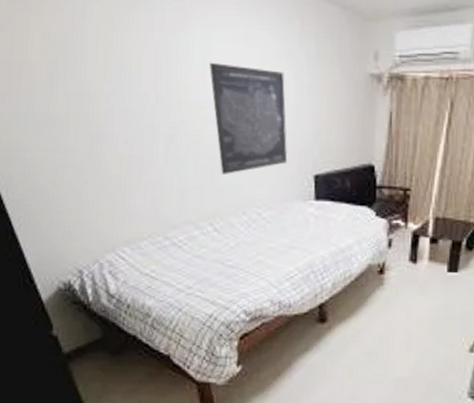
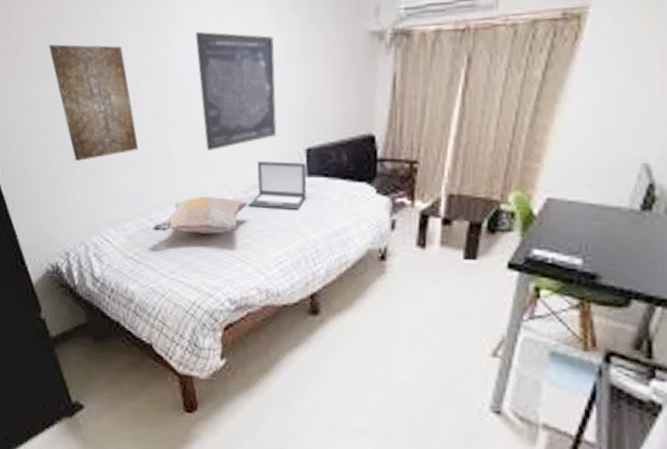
wall art: none [56,64,154,181] -> present [48,44,139,161]
decorative pillow: none [168,217,262,252] -> present [152,197,249,234]
laptop: none [262,185,315,230] -> present [248,161,307,210]

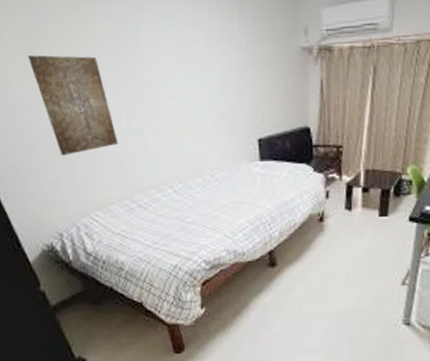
decorative pillow: present [152,197,249,234] -> none [135,180,215,211]
wall art: present [195,31,277,150] -> none [161,45,234,143]
laptop: present [248,161,307,210] -> none [215,149,261,188]

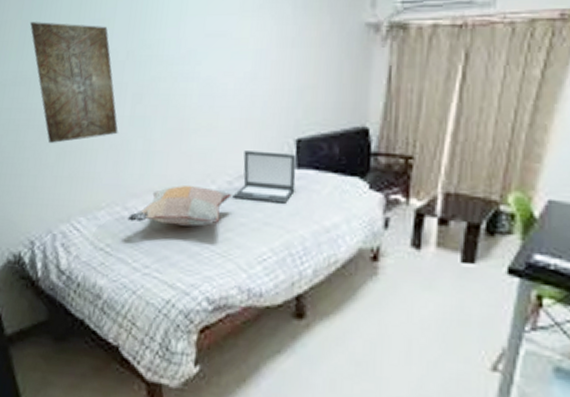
decorative pillow: none [135,180,215,211] -> present [127,186,233,226]
laptop: none [215,149,261,188] -> present [233,151,296,203]

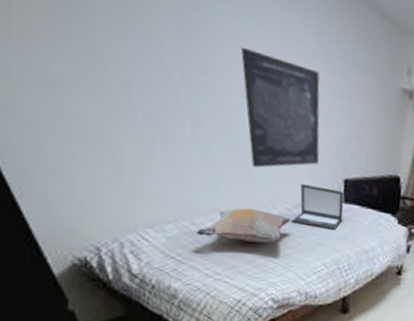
wall art: present [29,22,119,143] -> none [56,15,179,156]
wall art: none [185,15,267,137] -> present [241,46,320,168]

